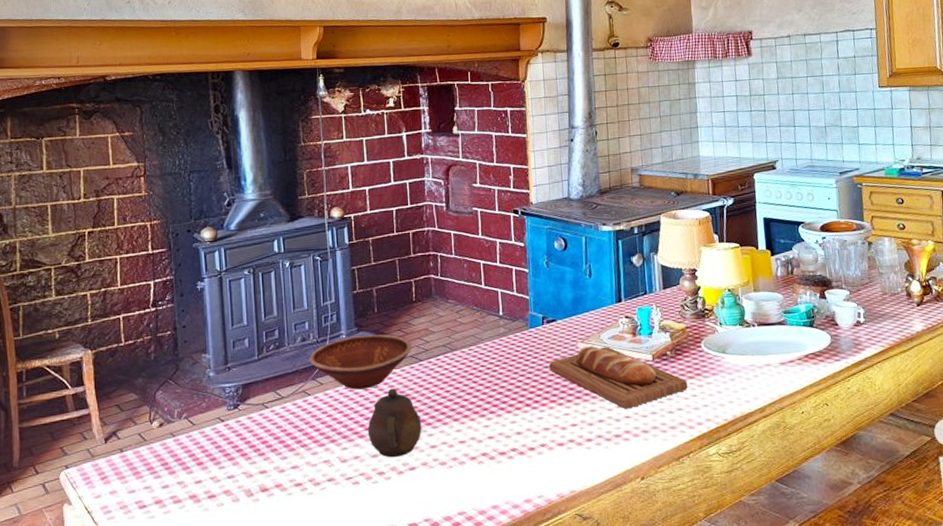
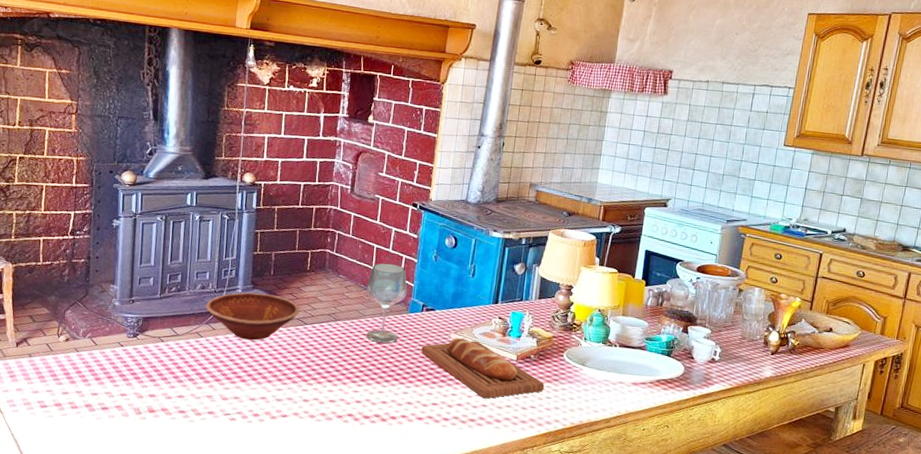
teapot: present [367,388,422,458] -> none [249,344,299,404]
wine glass: none [479,278,524,367] -> present [366,263,408,343]

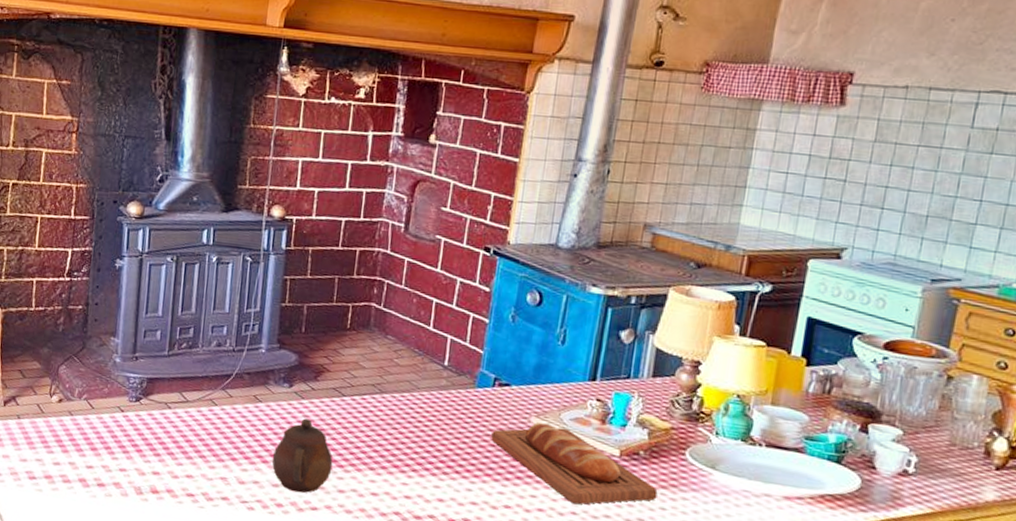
ceramic bowl: present [206,292,301,341] -> none [222,352,337,413]
teapot: none [249,344,299,404] -> present [271,418,333,493]
wine glass: present [366,263,408,343] -> none [419,322,475,426]

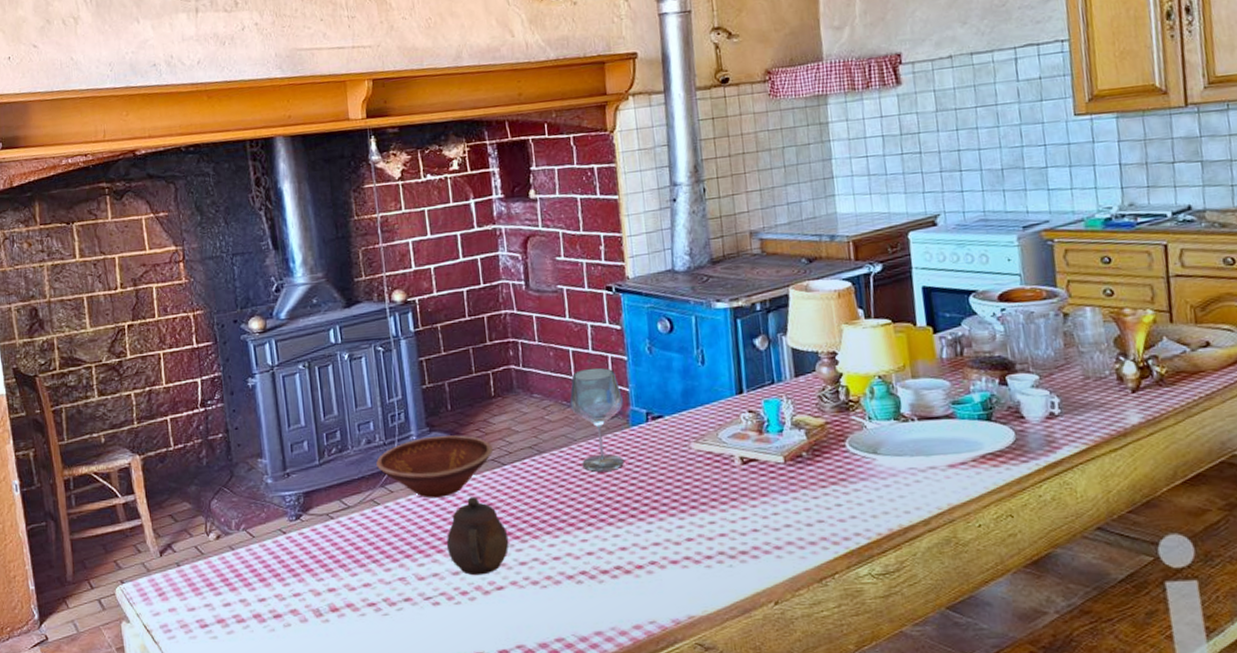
ceramic bowl: none [222,352,337,413] -> present [376,435,494,499]
wine glass: none [419,322,475,426] -> present [569,367,624,472]
bread loaf: present [491,422,658,505] -> none [657,446,830,521]

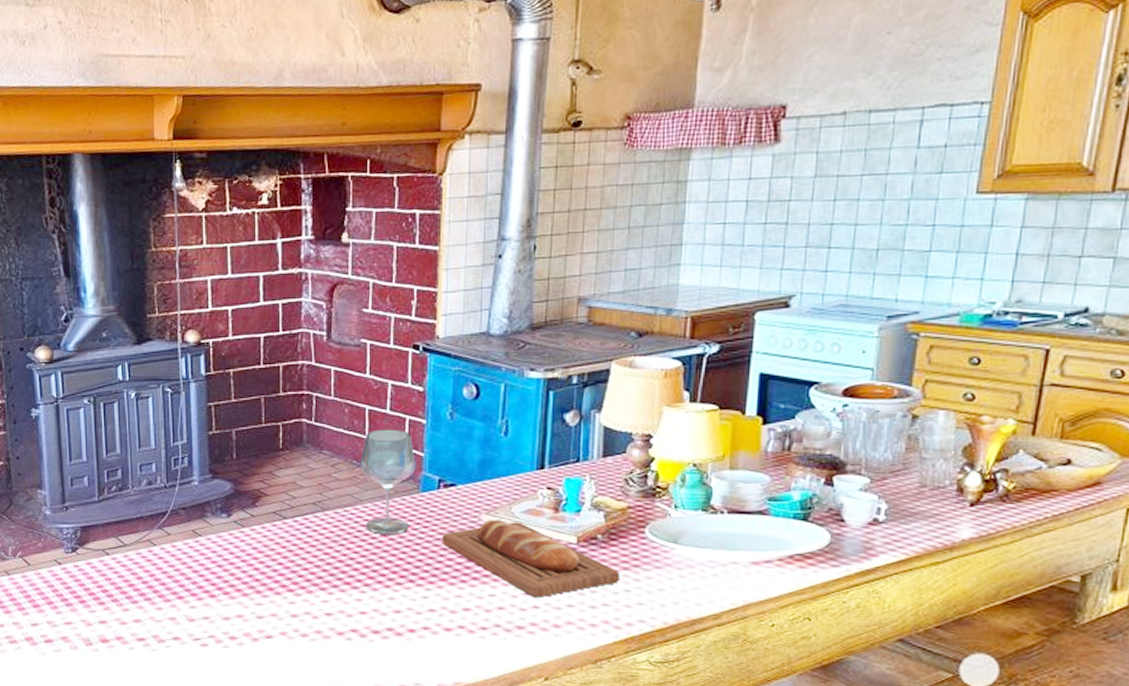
ceramic bowl: present [376,435,494,499] -> none [156,483,276,545]
teapot: present [446,496,509,576] -> none [219,547,282,623]
bread loaf: none [657,446,830,521] -> present [442,518,620,598]

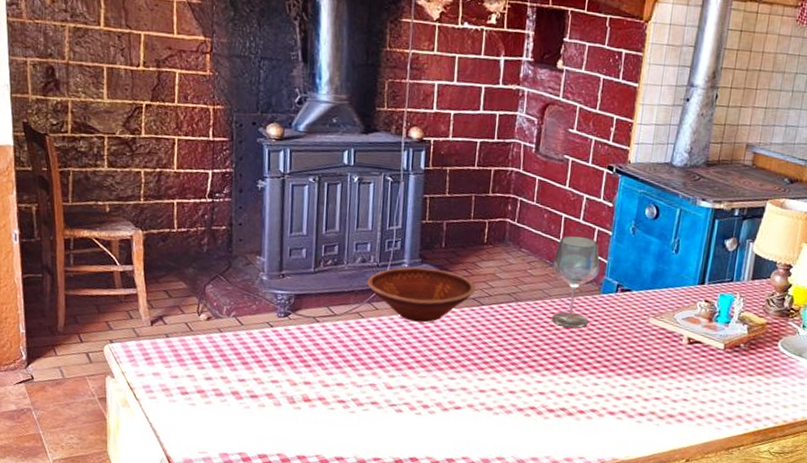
ceramic bowl: none [156,483,276,545] -> present [367,267,476,323]
bread loaf: present [442,518,620,598] -> none [614,322,755,392]

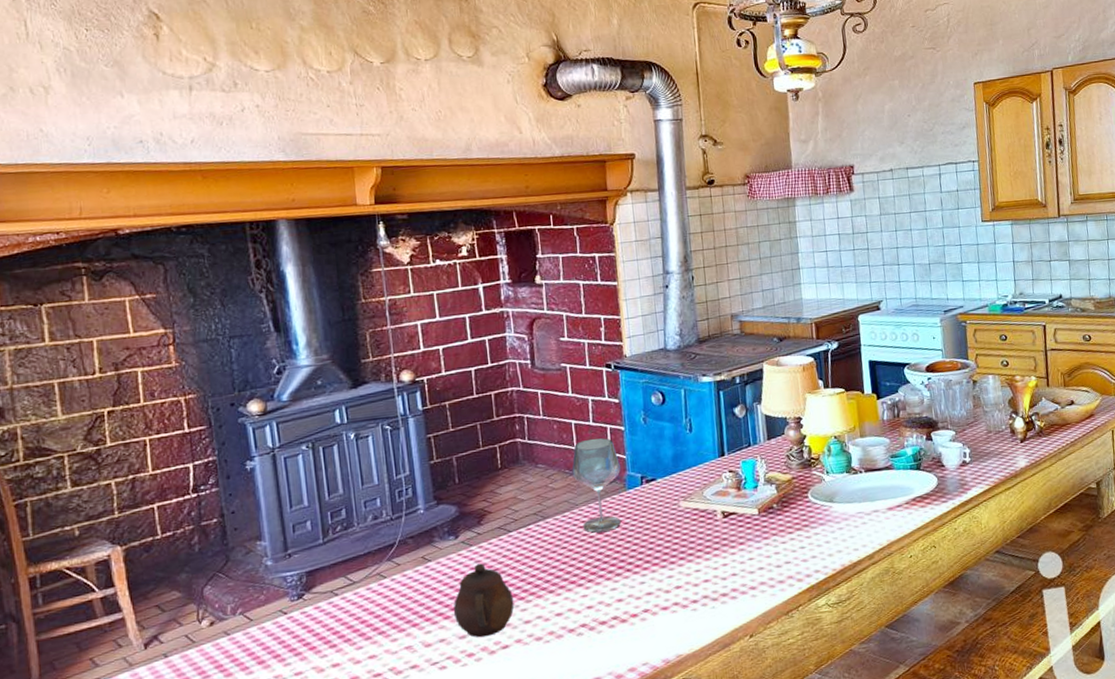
ceramic bowl: present [367,267,476,323] -> none [383,506,500,568]
teapot: none [417,326,474,395] -> present [453,563,515,638]

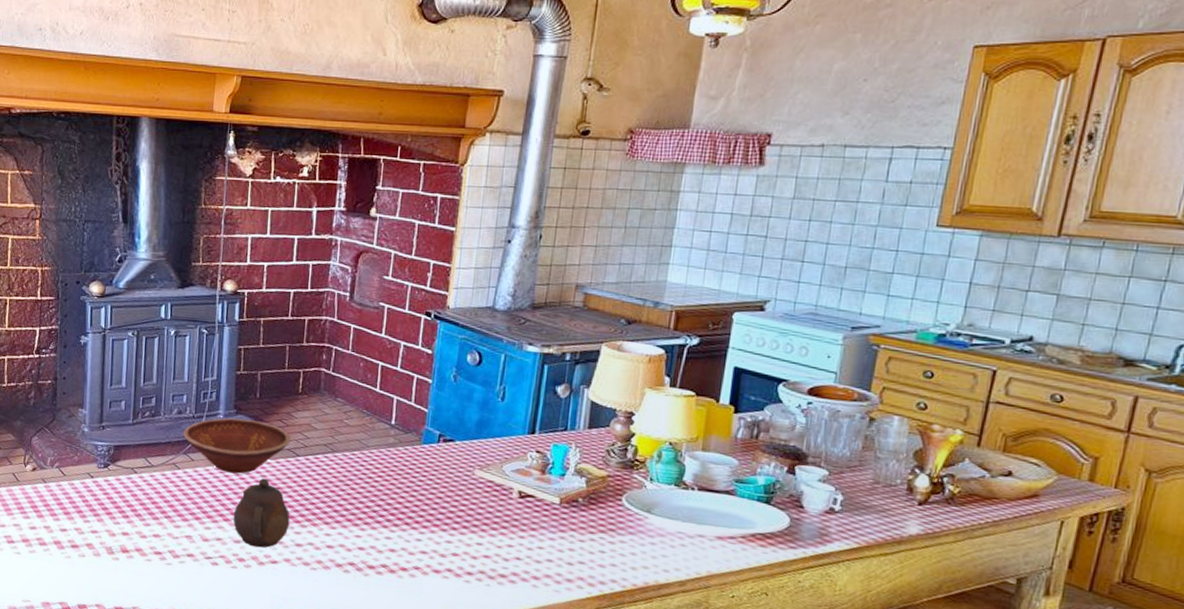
ceramic bowl: none [383,506,500,568] -> present [183,418,292,474]
wine glass: present [572,438,621,533] -> none [369,384,420,480]

